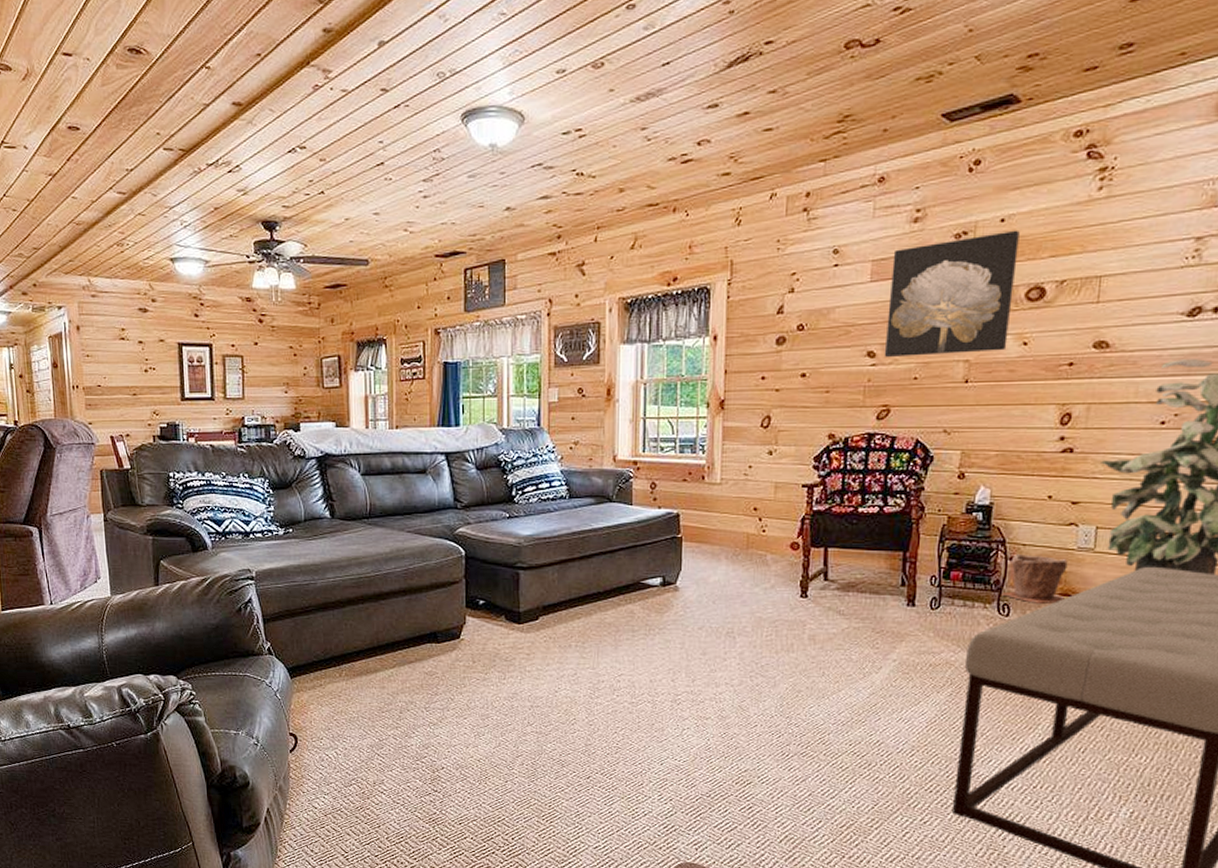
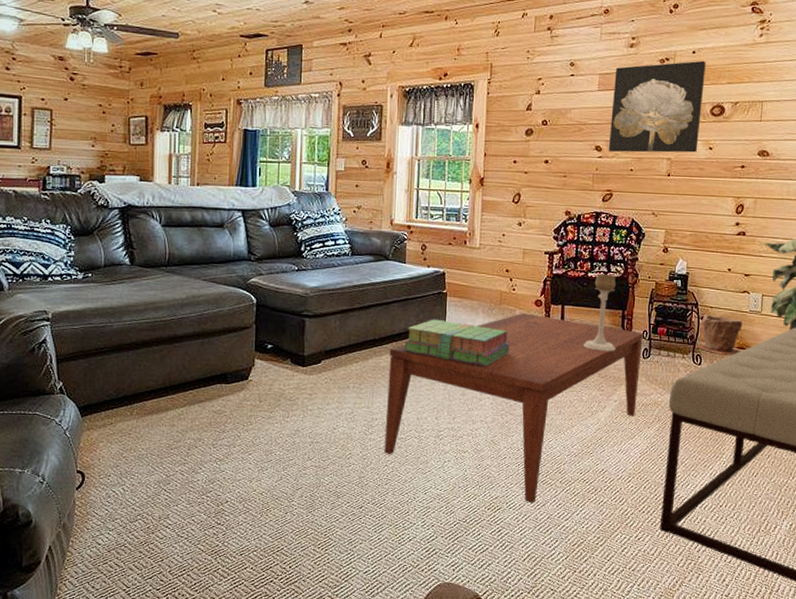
coffee table: none [613,559,931,778] -> present [384,313,643,504]
stack of books: none [632,568,759,621] -> present [403,319,509,367]
candle holder: none [852,508,896,601] -> present [583,273,617,351]

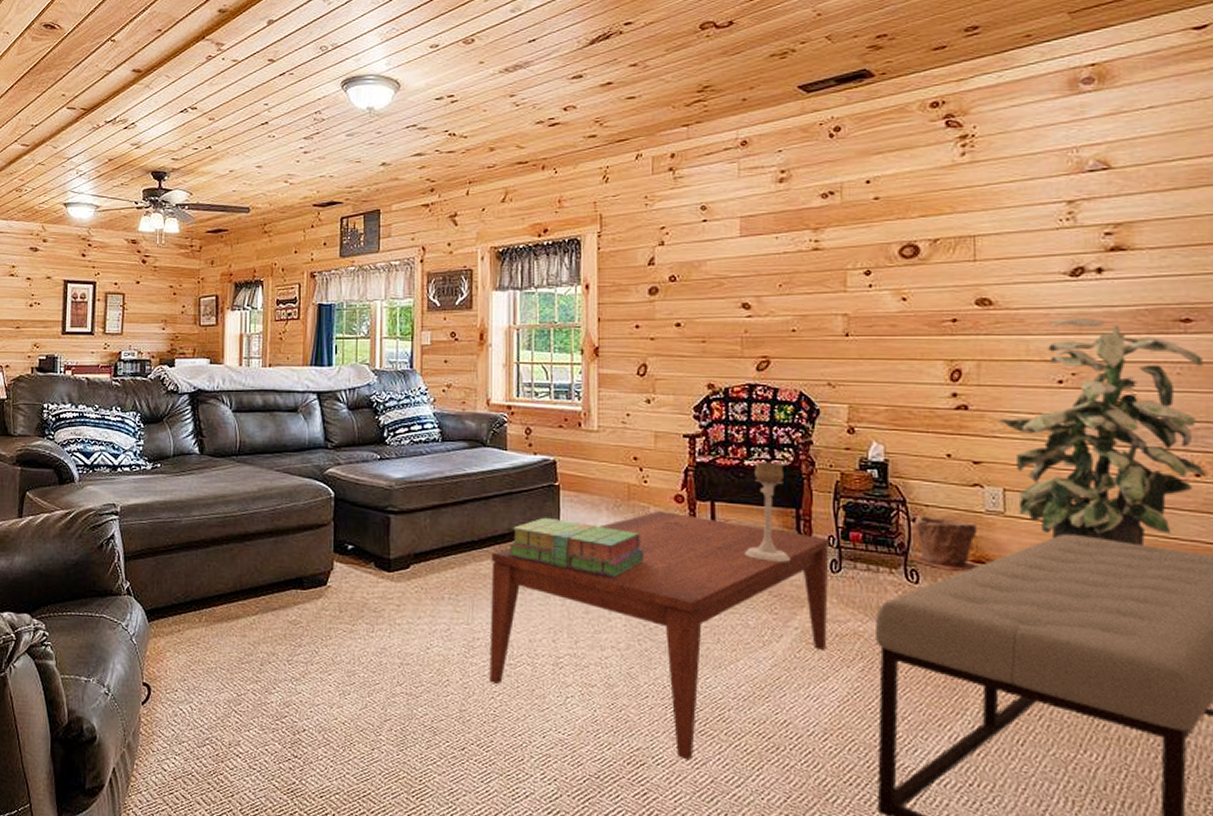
wall art: present [608,60,706,153] -> none [759,191,887,310]

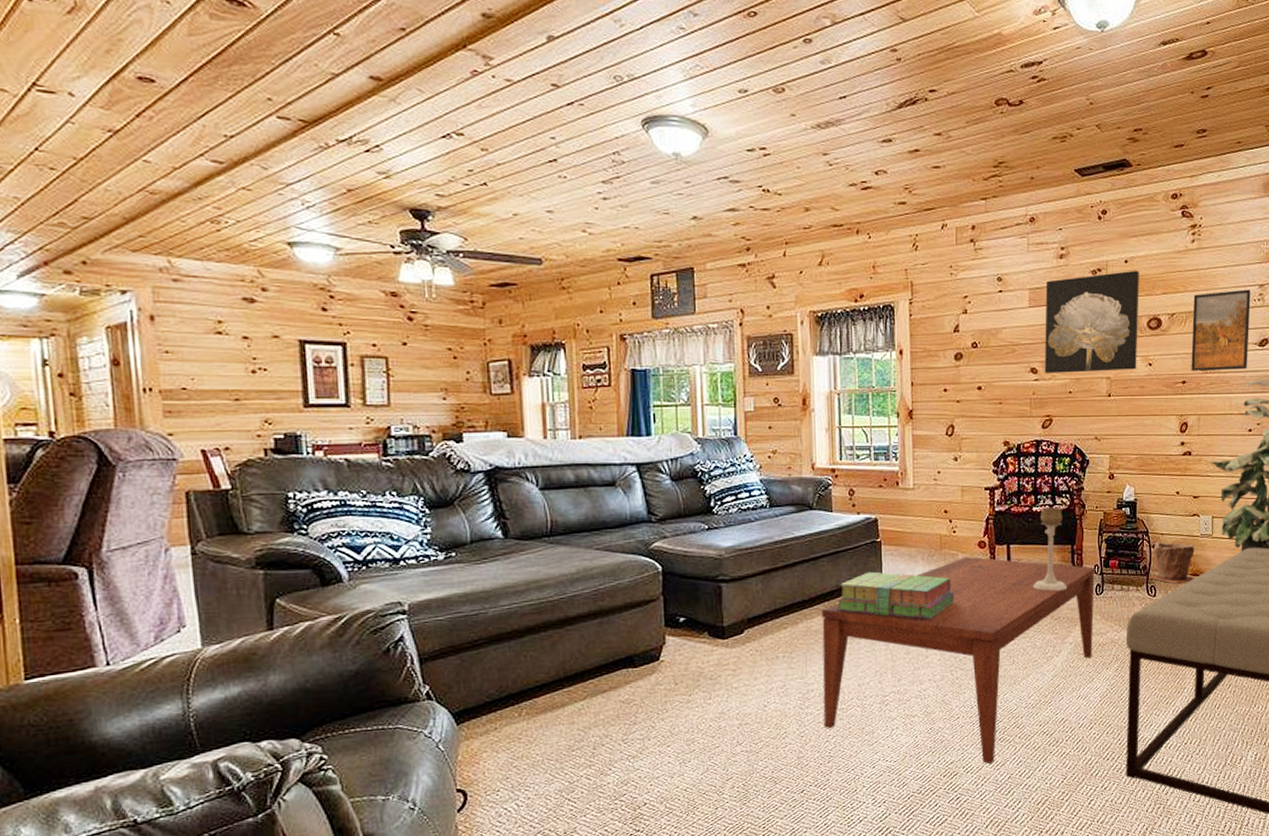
wall art: none [759,191,887,310] -> present [1044,270,1139,374]
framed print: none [964,207,1055,307] -> present [1191,289,1251,371]

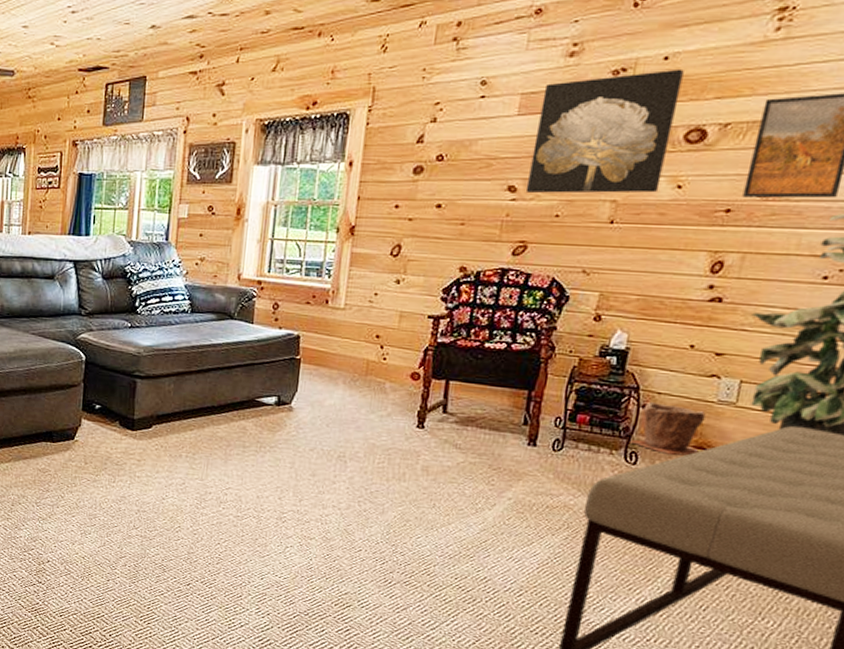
coffee table: present [821,557,1095,765] -> none [217,387,556,606]
stack of books: present [836,571,954,620] -> none [245,387,374,446]
candle holder: present [1033,507,1067,591] -> none [471,344,523,440]

